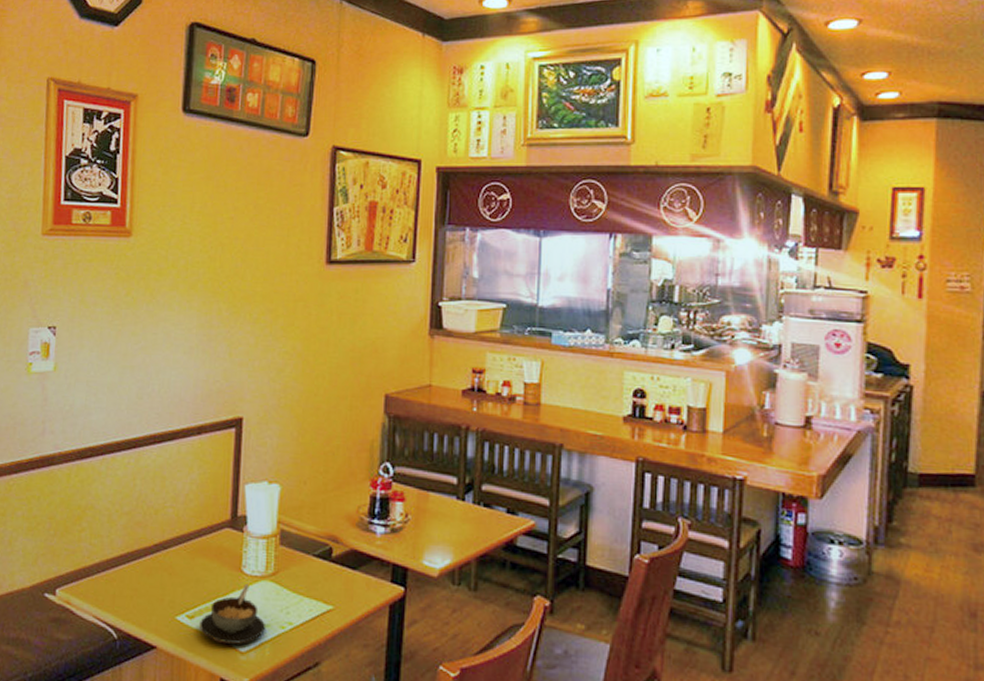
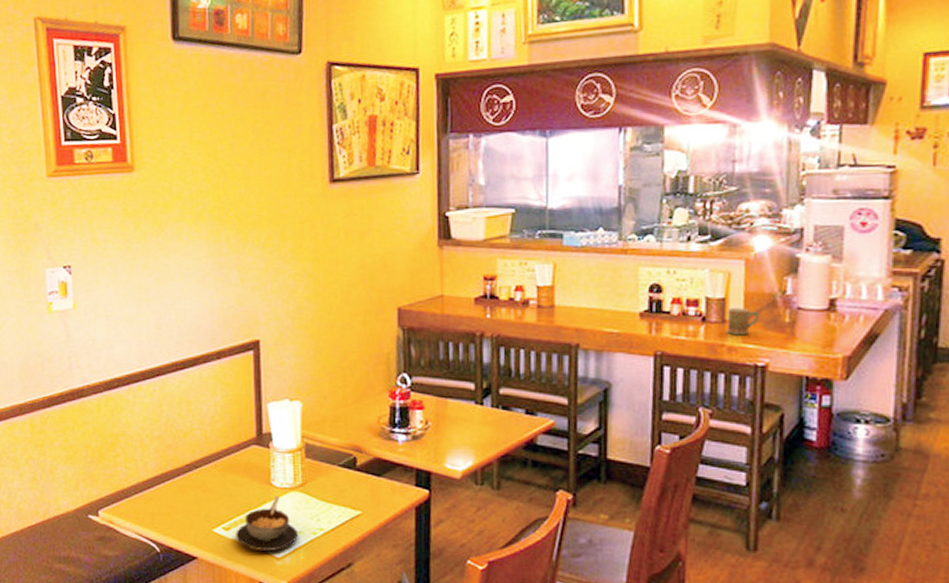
mug: none [707,418,739,447] -> present [726,308,760,336]

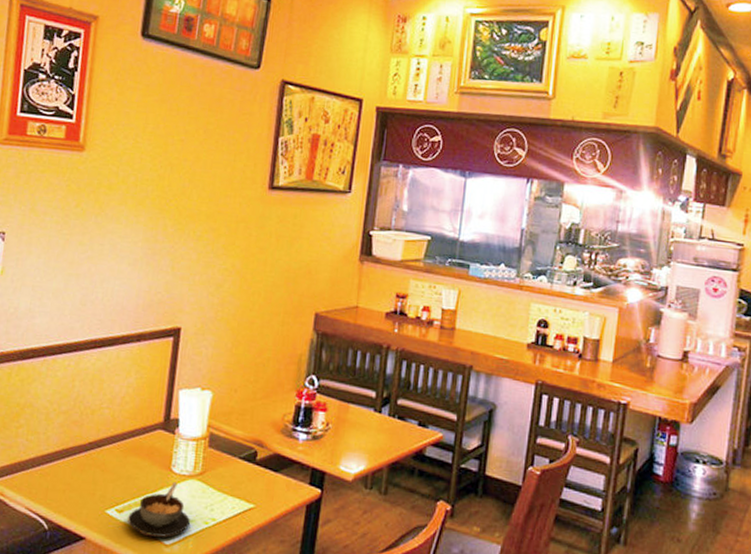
mug: present [726,308,760,336] -> none [598,349,626,375]

